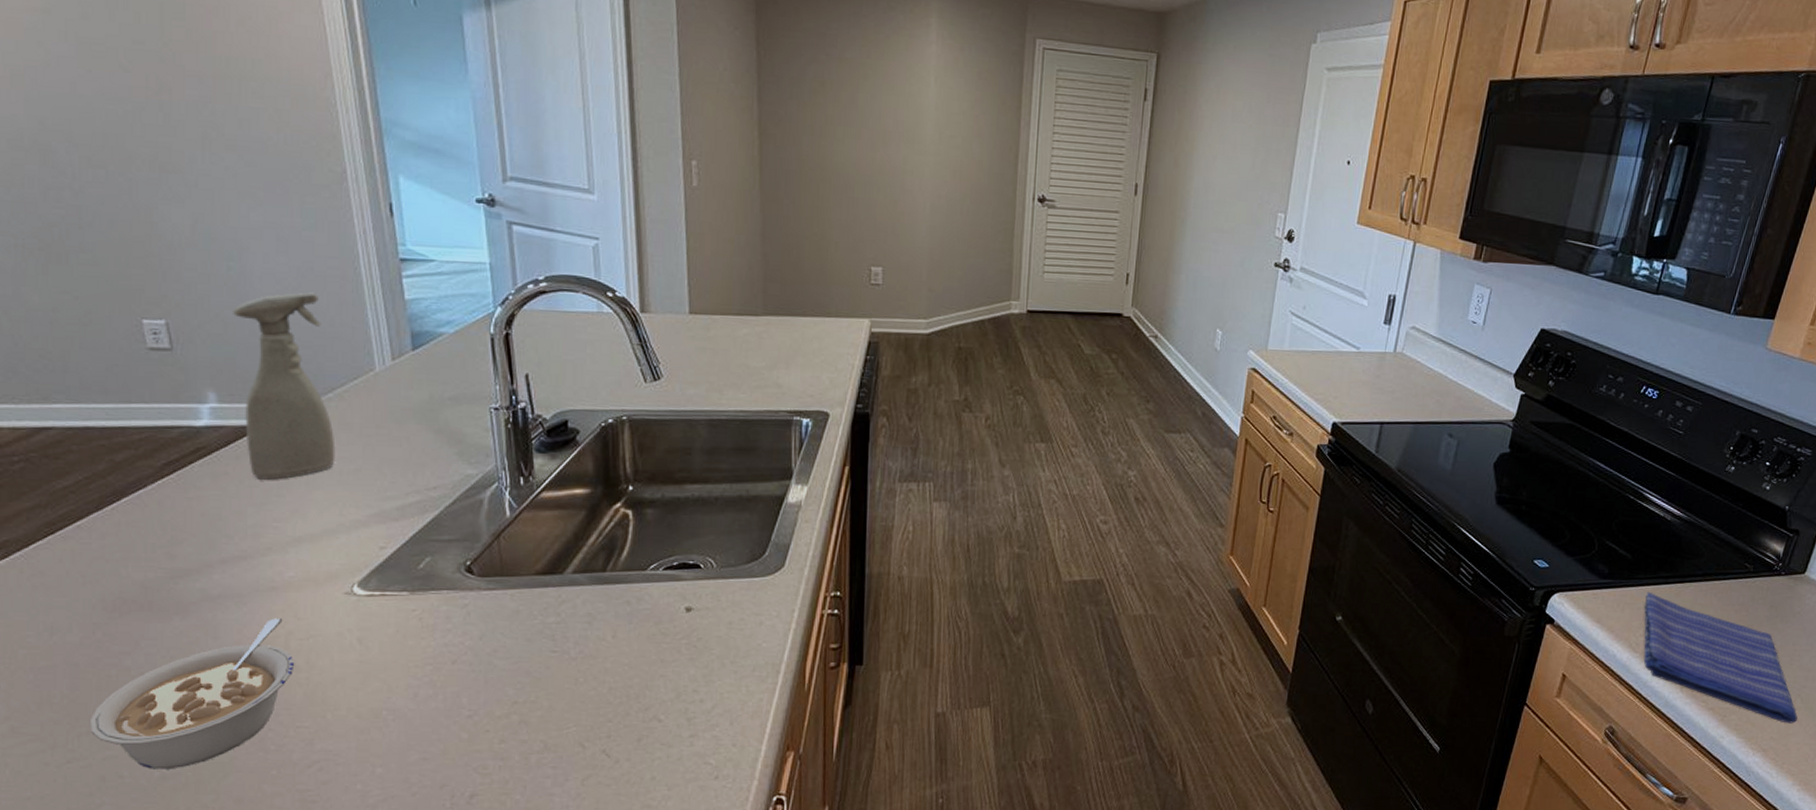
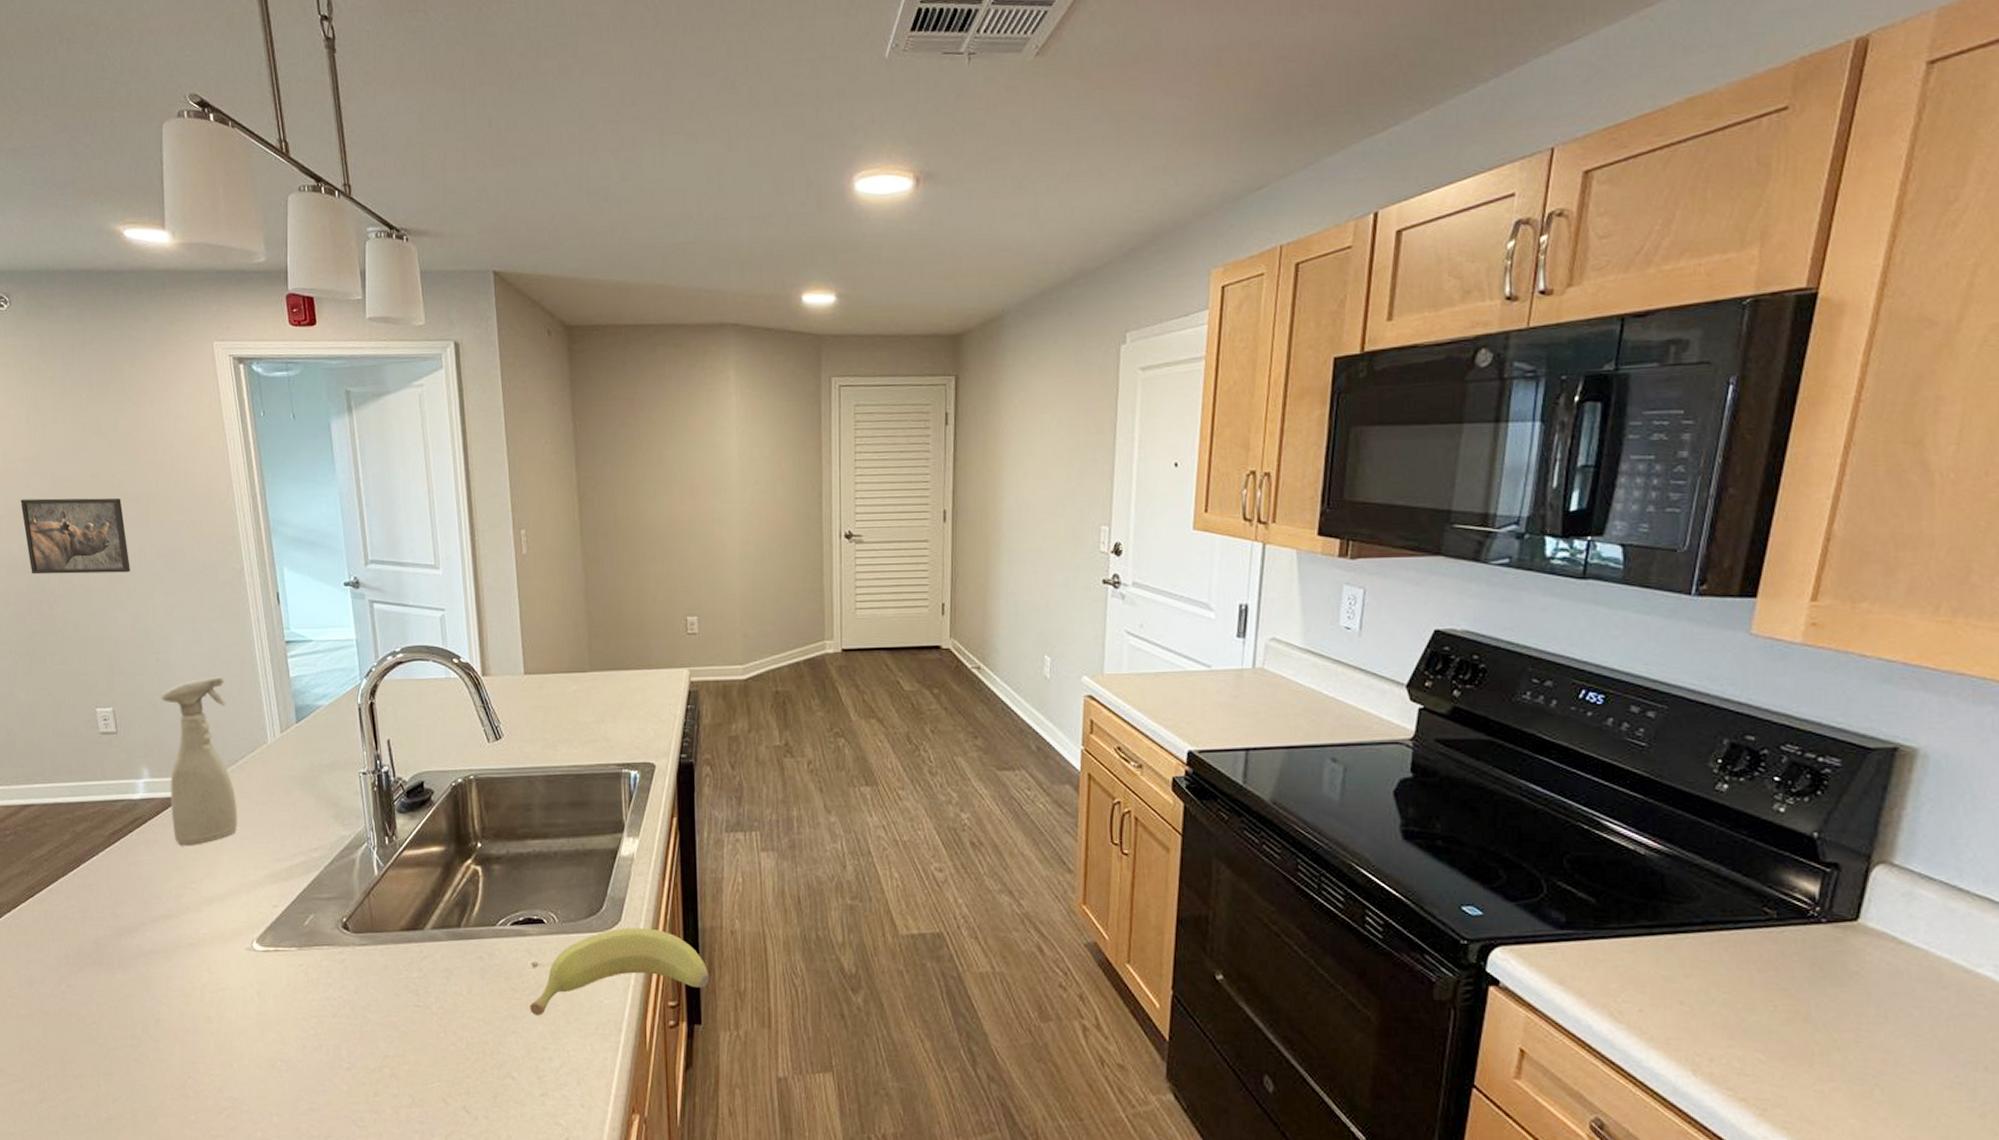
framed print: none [27,59,190,163] -> present [20,497,130,575]
legume: present [89,618,295,770] -> none [56,972,208,1112]
banana: none [681,573,874,659] -> present [530,927,709,1016]
dish towel: present [1643,591,1797,724] -> none [1624,945,1879,1123]

